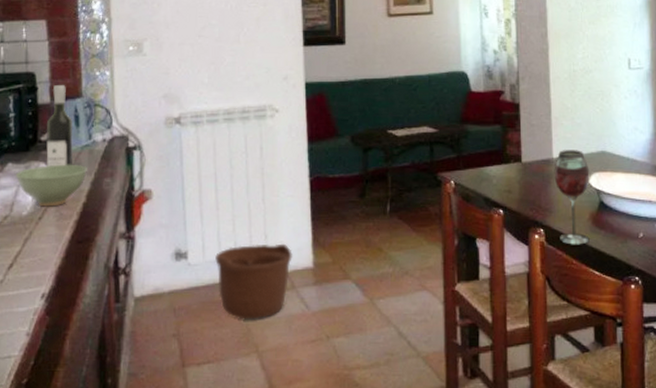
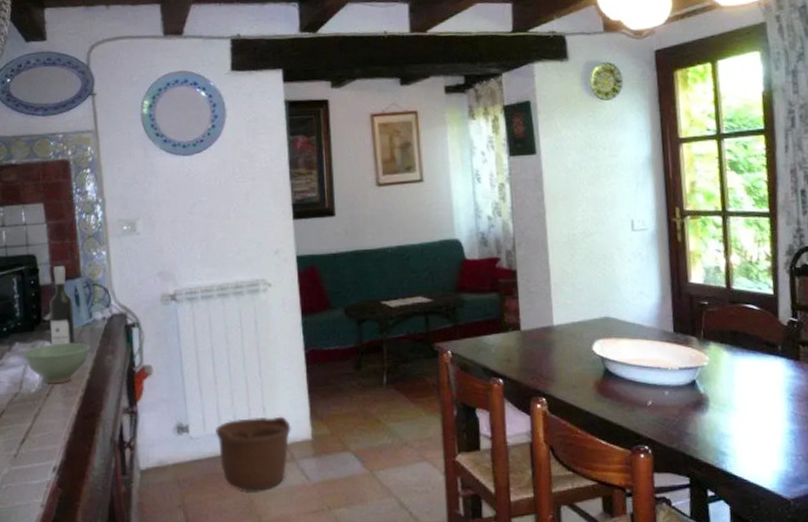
wineglass: present [554,150,590,245] -> none [555,316,595,414]

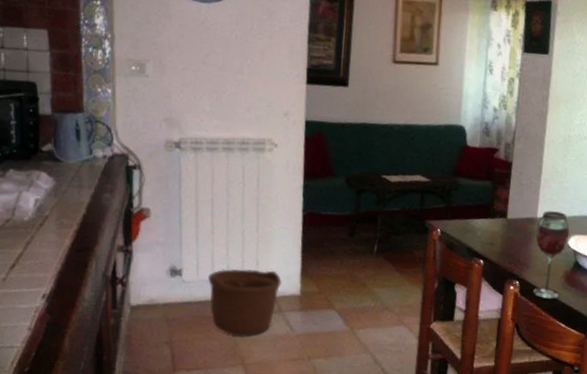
bowl: present [22,342,89,384] -> none [16,175,88,215]
bottle: present [49,265,75,345] -> none [47,96,74,178]
wineglass: none [555,316,595,414] -> present [533,211,570,299]

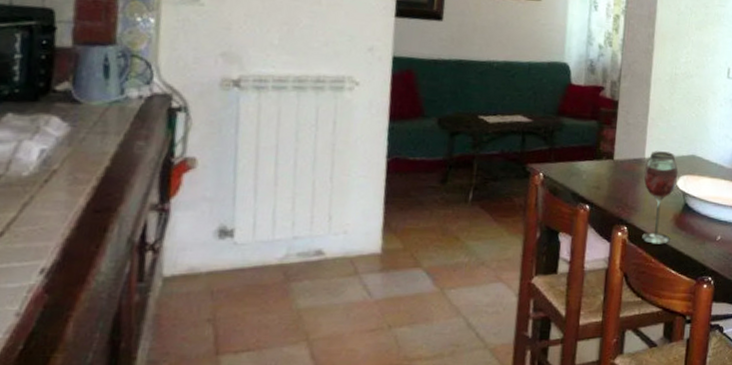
basket: present [208,268,282,336] -> none [267,225,359,305]

